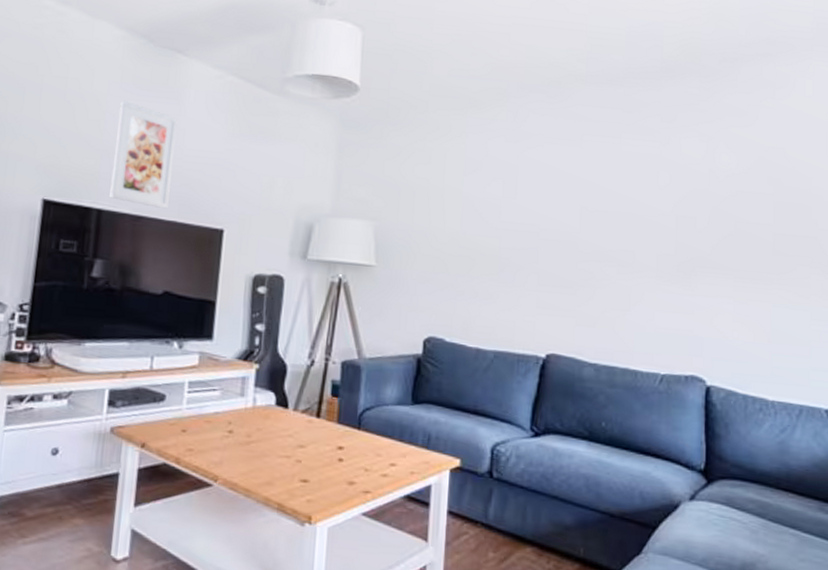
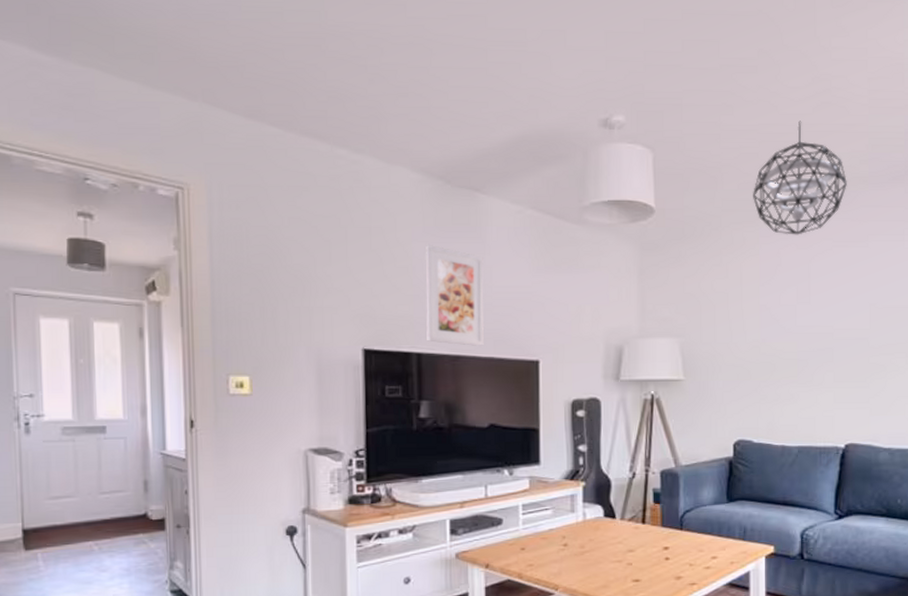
pendant light: none [463,14,563,128] -> present [753,121,847,235]

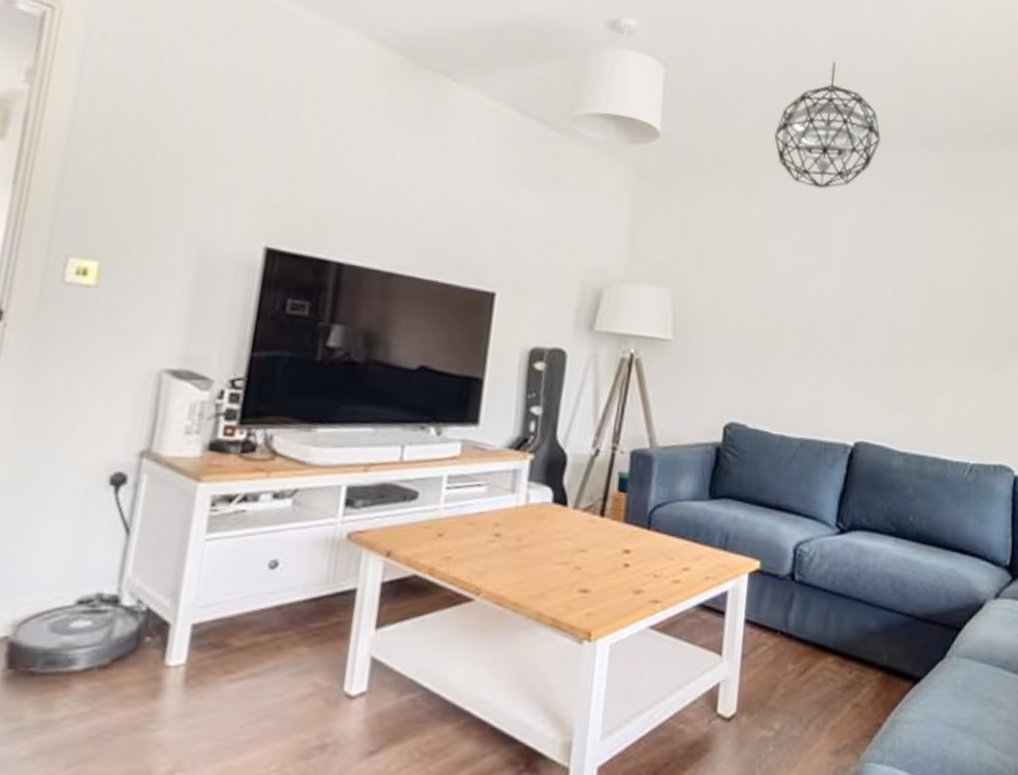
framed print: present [426,245,484,347] -> none [353,130,443,266]

